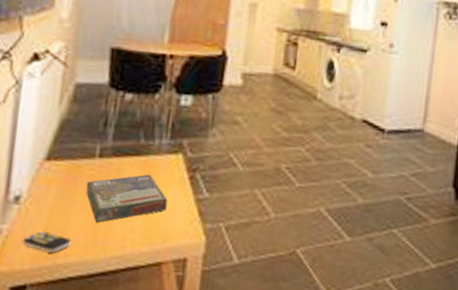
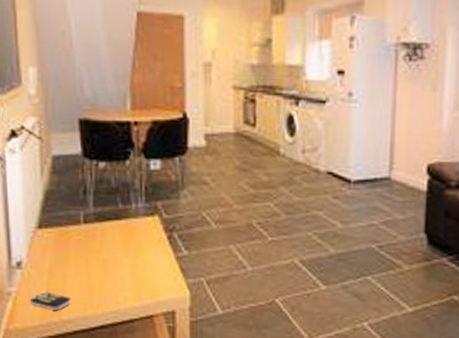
board game: present [86,174,168,223] -> none [76,236,151,282]

